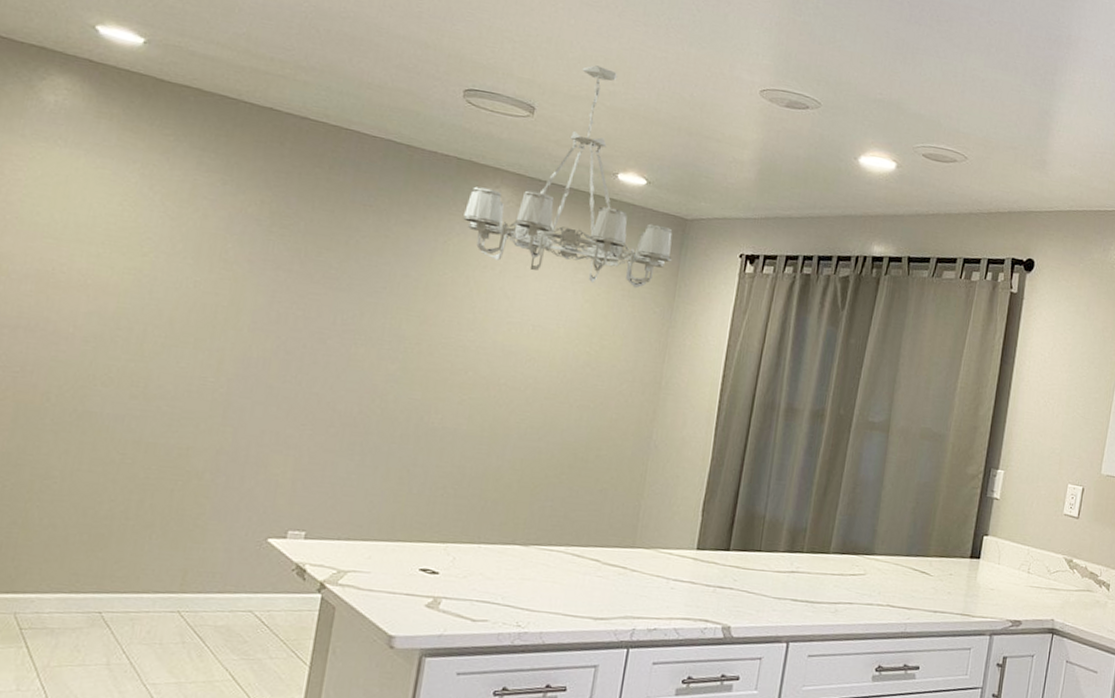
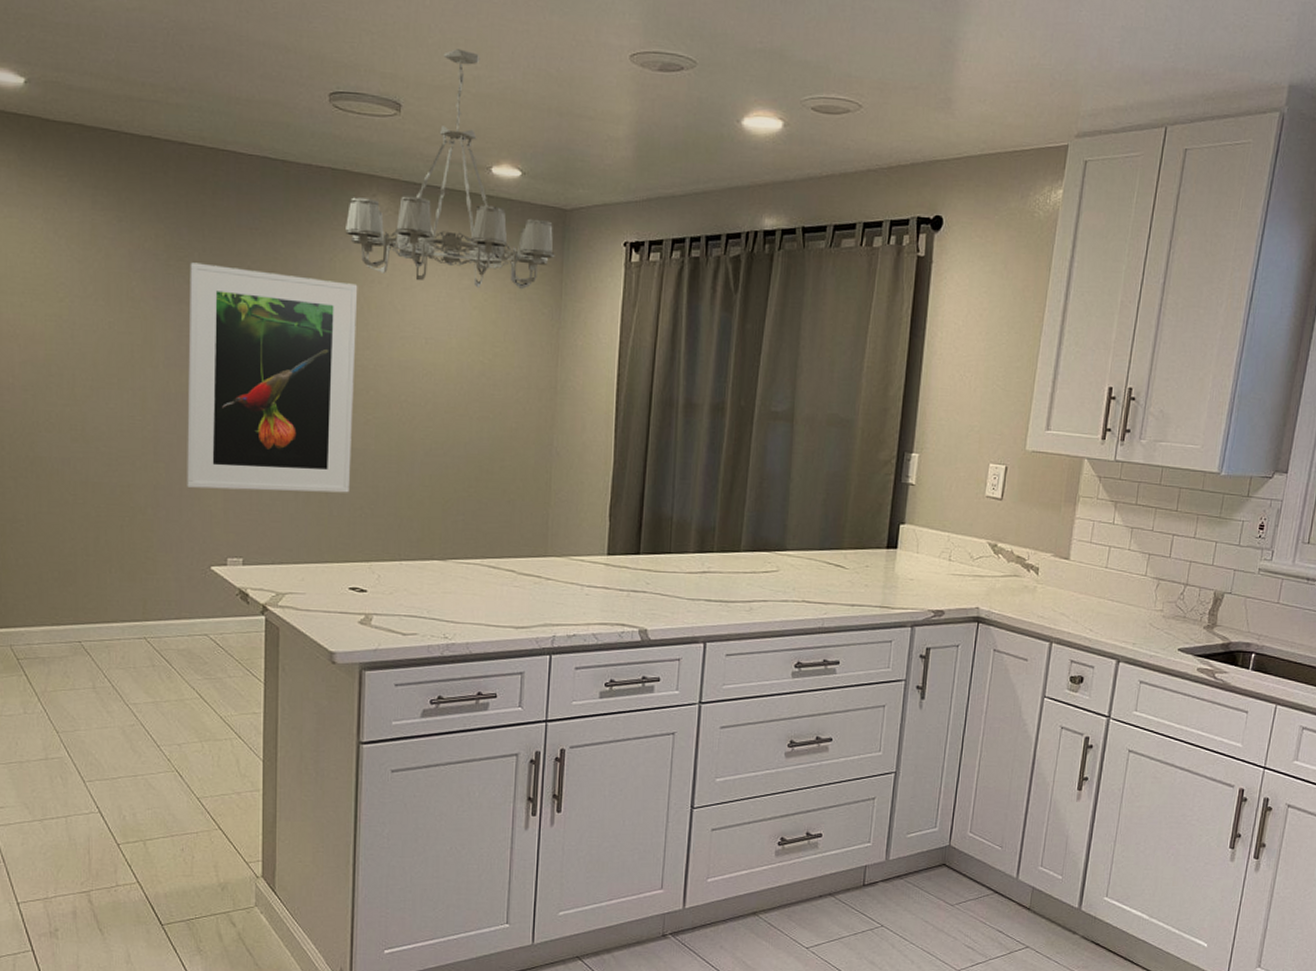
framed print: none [254,231,470,472] -> present [187,262,358,493]

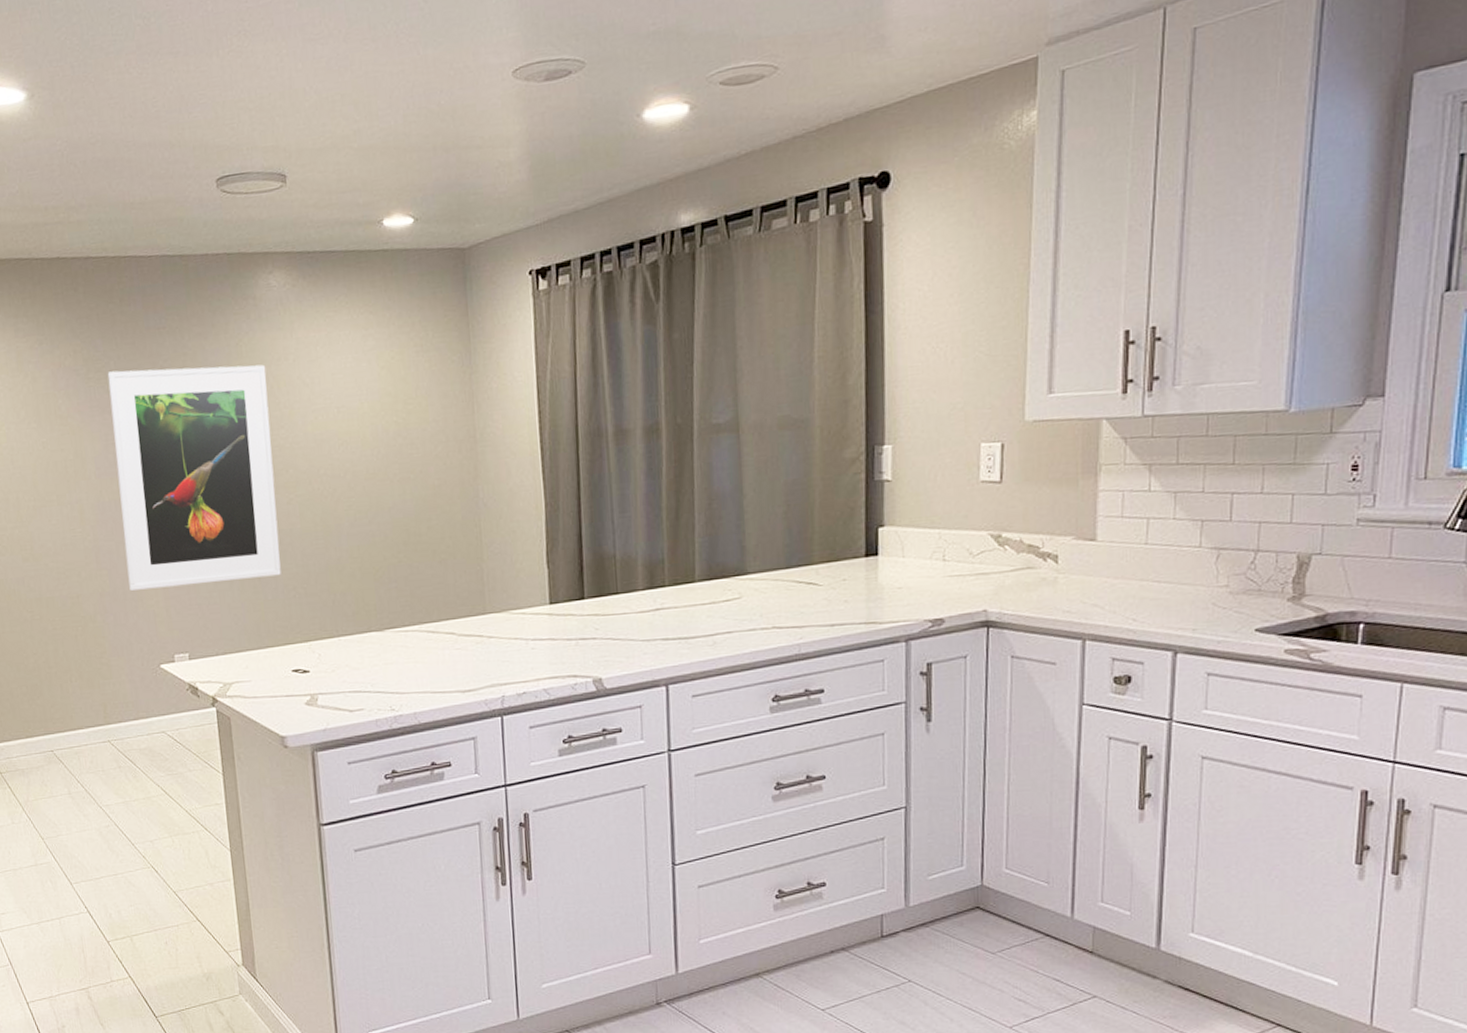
chandelier: present [346,49,555,290] -> none [246,105,458,351]

